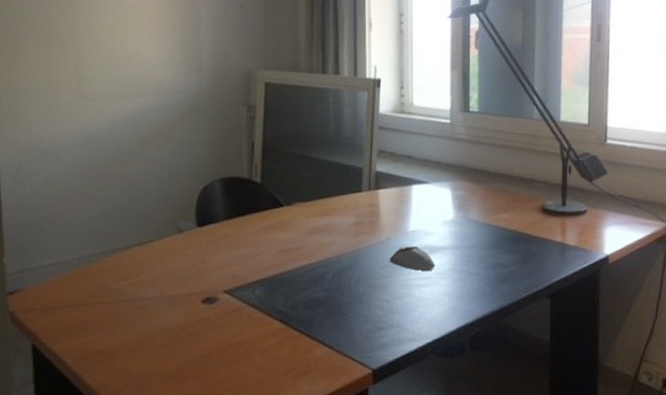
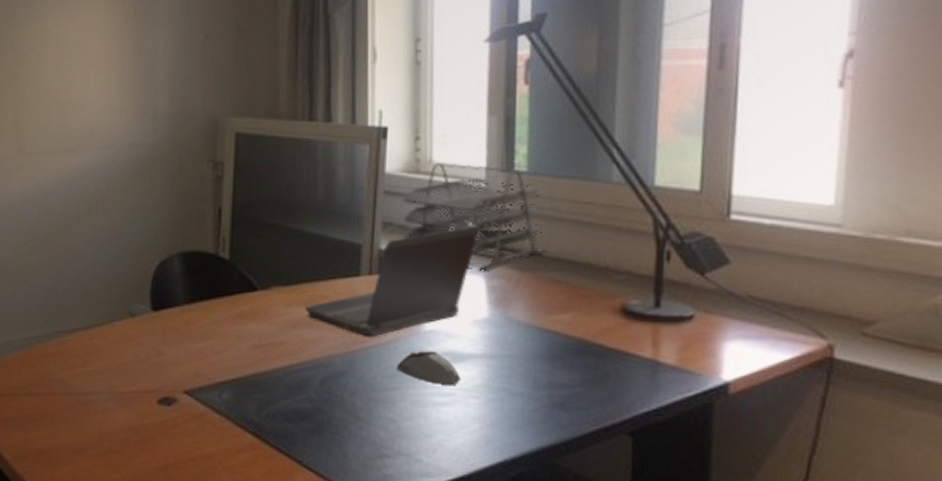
laptop computer: none [321,152,446,239] -> present [305,226,479,338]
file organizer: none [392,105,493,185] -> present [403,163,548,271]

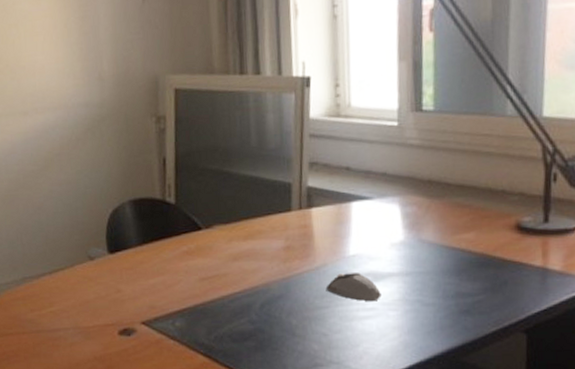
laptop computer: present [305,226,479,338] -> none [245,161,393,264]
file organizer: present [403,163,548,271] -> none [326,106,453,200]

